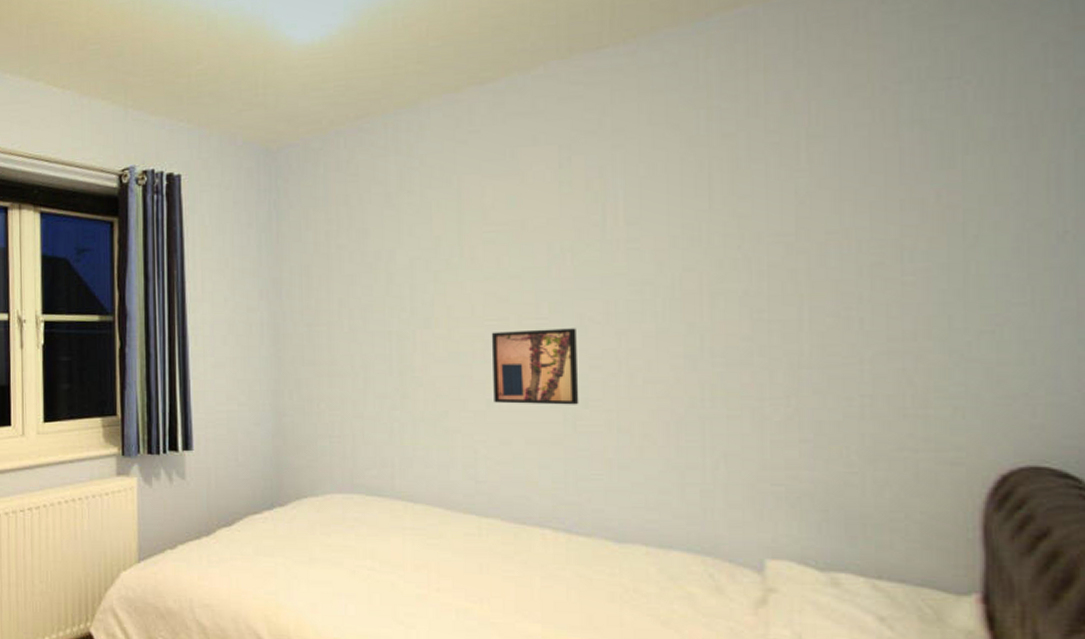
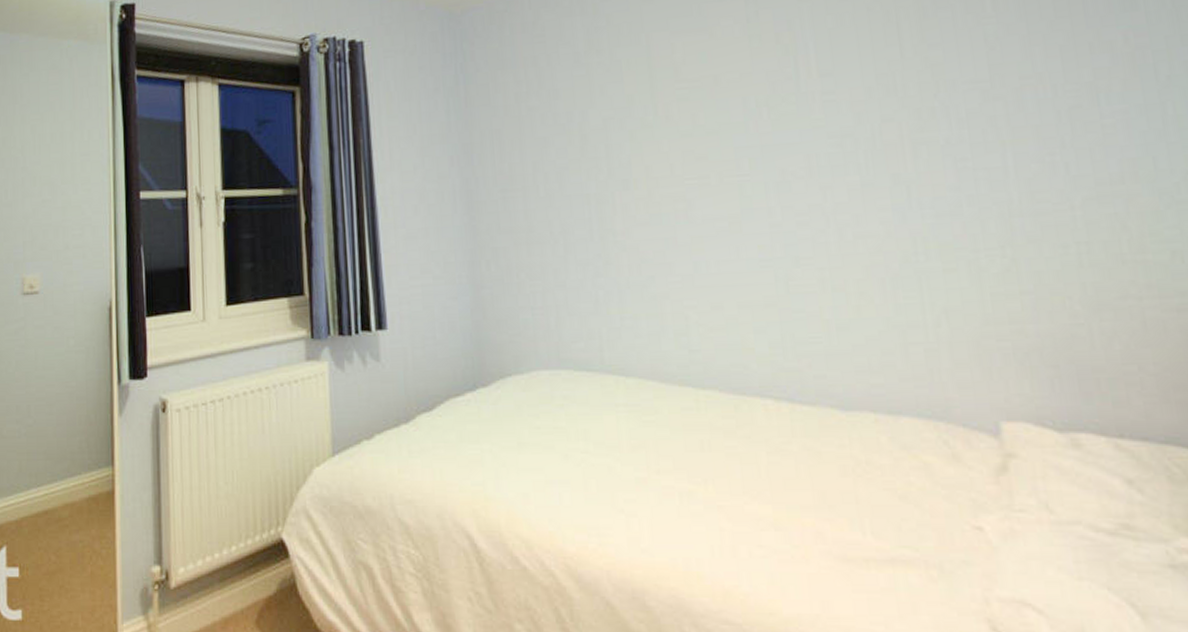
wall art: present [491,328,579,405] -> none [692,184,790,266]

